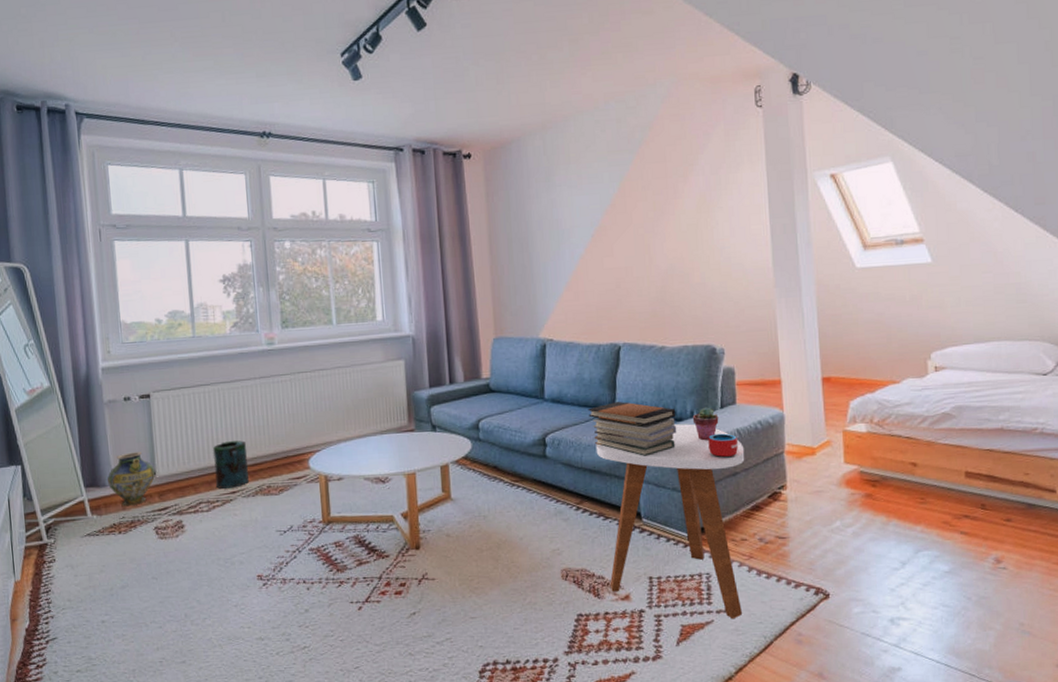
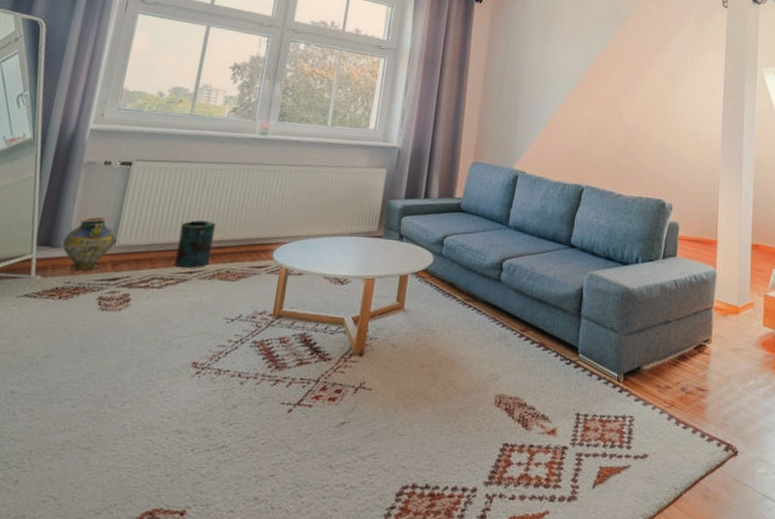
book stack: present [588,402,677,456] -> none [545,238,624,294]
side table: present [595,424,745,619] -> none [538,267,679,467]
potted succulent: present [692,407,719,441] -> none [637,255,660,287]
mug: present [708,433,738,458] -> none [647,281,674,306]

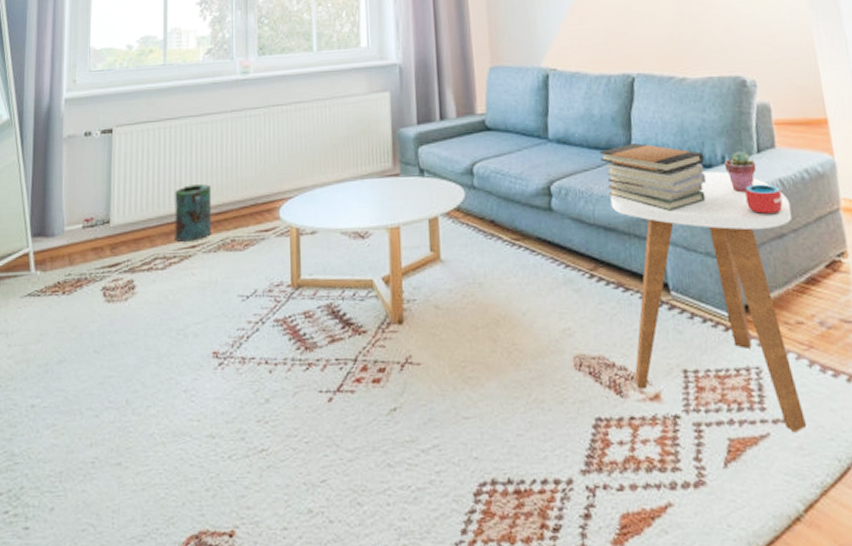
ceramic jug: present [62,216,116,272] -> none [57,196,109,261]
side table: none [538,267,679,467] -> present [610,171,806,433]
book stack: none [545,238,624,294] -> present [599,143,707,211]
potted succulent: none [637,255,660,287] -> present [724,151,757,193]
mug: none [647,281,674,306] -> present [745,184,783,215]

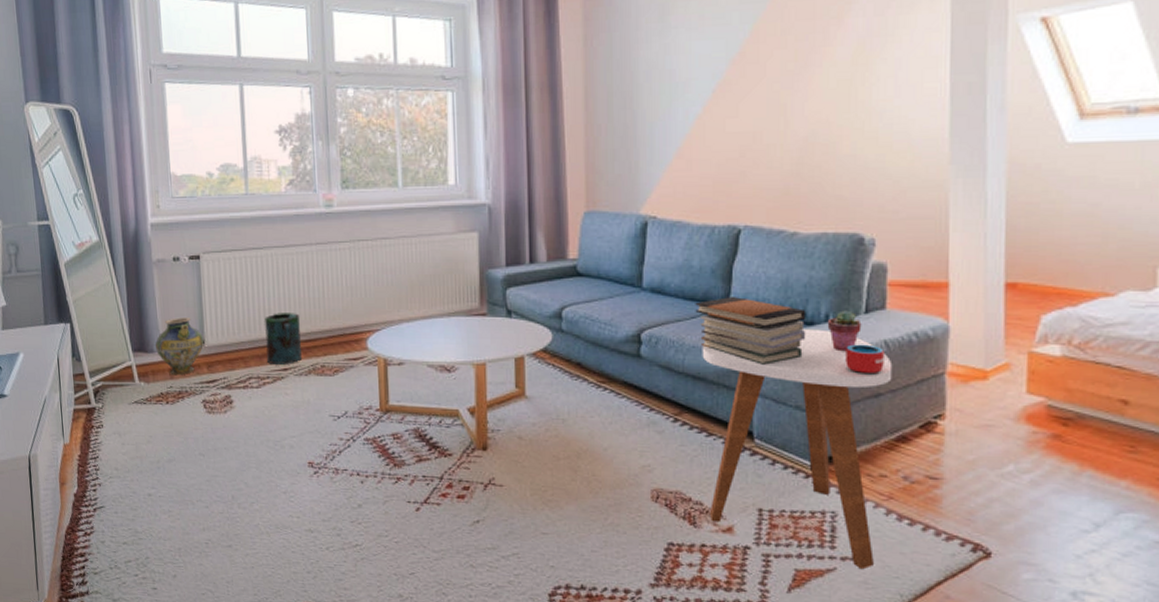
ceramic jug: none [57,196,109,261] -> present [155,318,203,376]

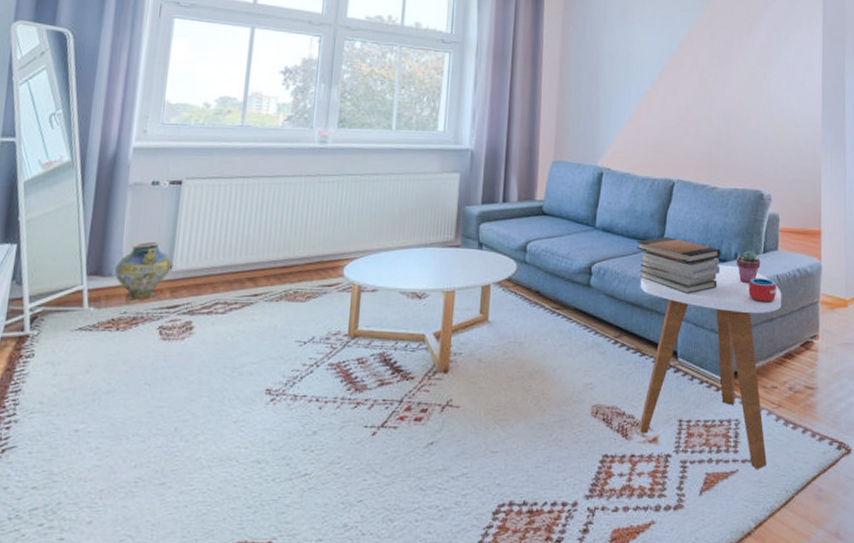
watering can: present [265,313,303,364] -> none [238,239,280,290]

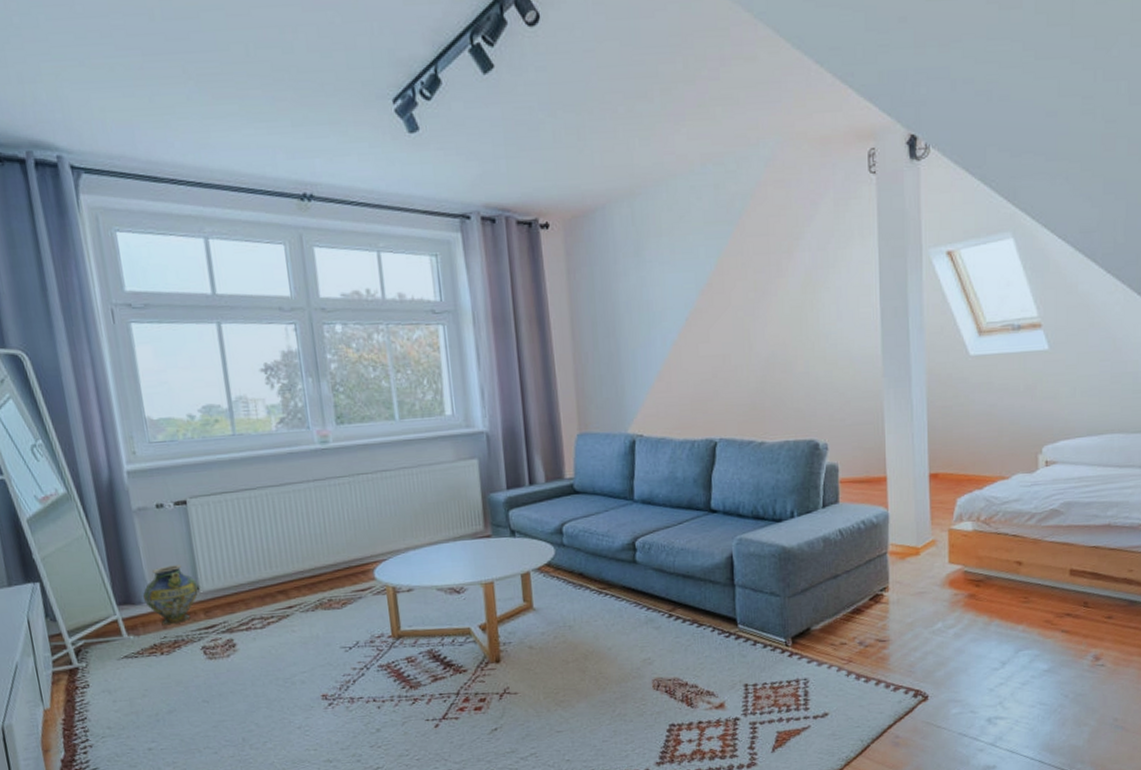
book stack: present [636,237,721,294] -> none [681,502,776,560]
side table: present [639,265,782,470] -> none [689,524,847,724]
potted succulent: present [736,250,761,284] -> none [792,506,821,543]
mug: present [749,278,776,303] -> none [809,534,840,560]

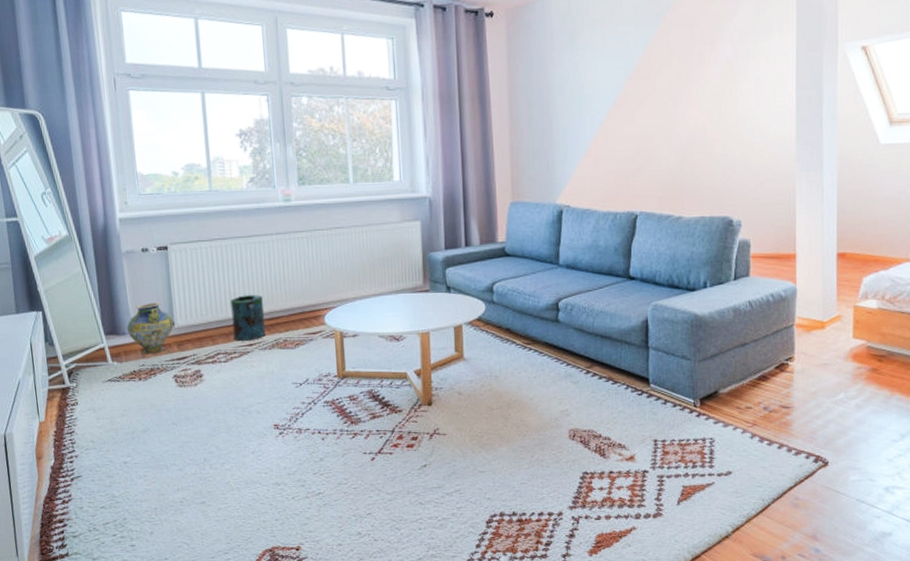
watering can: none [264,550,308,604] -> present [230,295,267,341]

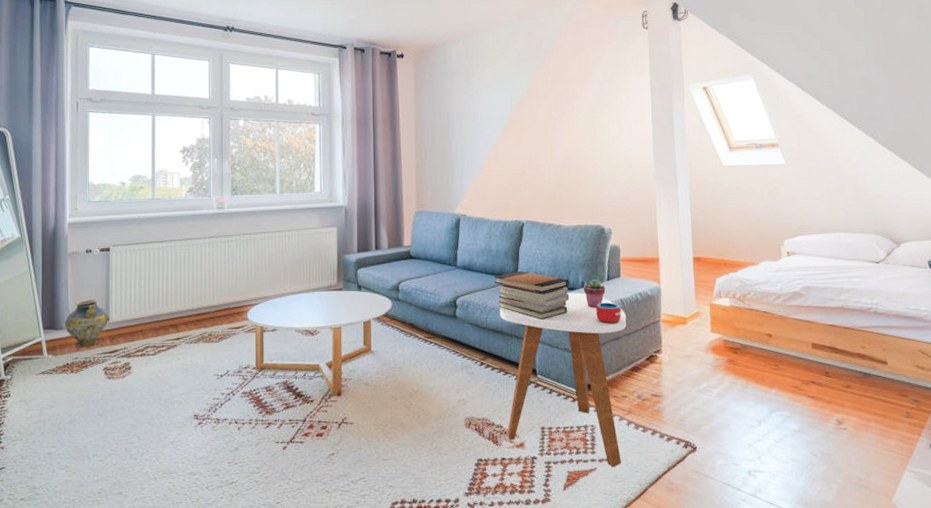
watering can: present [230,295,267,341] -> none [163,292,193,335]
book stack: none [602,270,689,324] -> present [494,271,570,320]
side table: none [608,294,755,482] -> present [499,293,627,468]
potted succulent: none [705,278,732,311] -> present [583,279,606,308]
mug: none [720,304,749,329] -> present [596,302,621,324]

